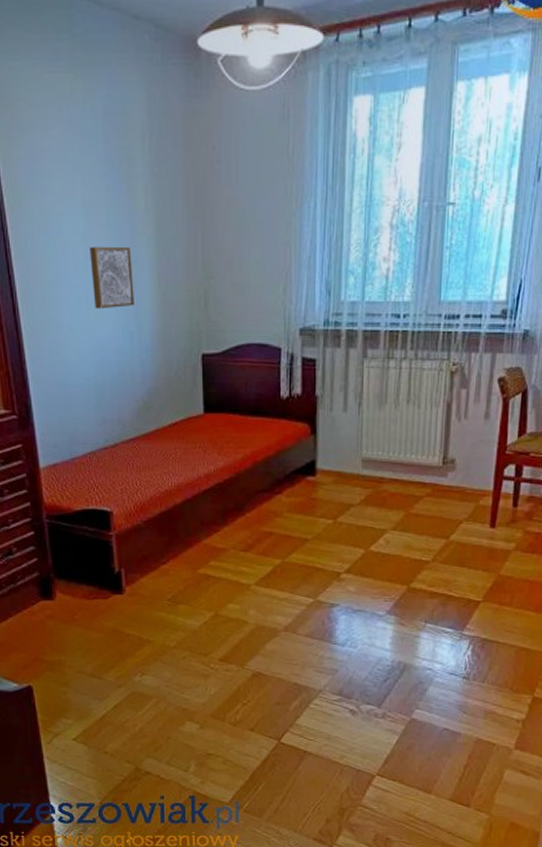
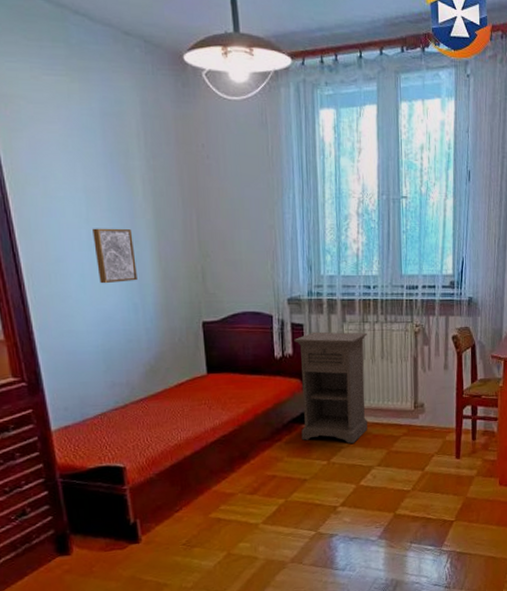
nightstand: none [304,368,391,501] -> present [294,331,368,444]

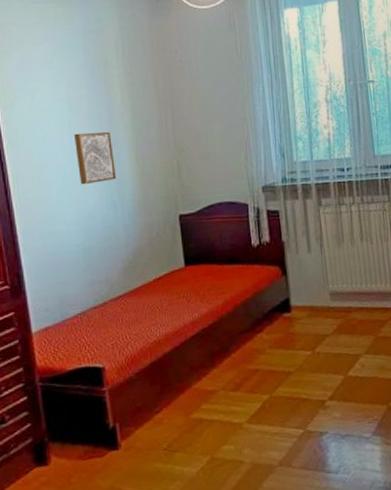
nightstand: present [294,331,368,444] -> none [270,215,352,331]

